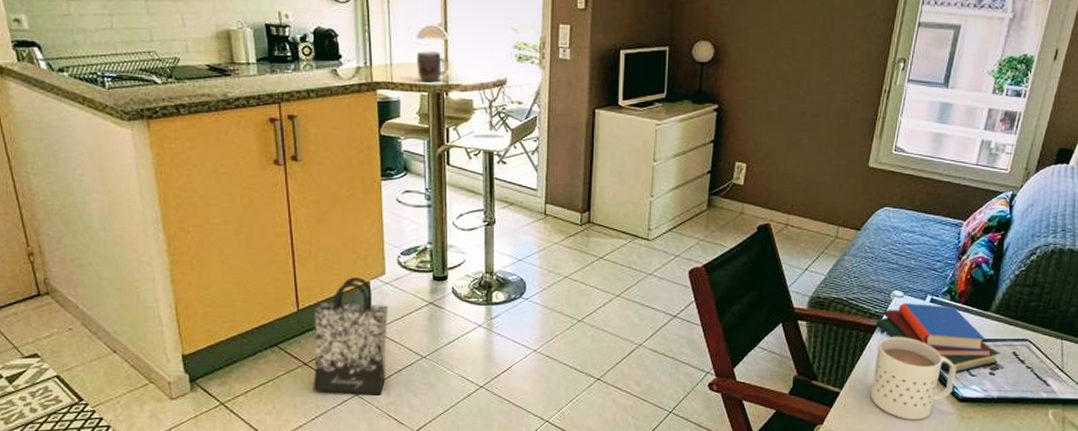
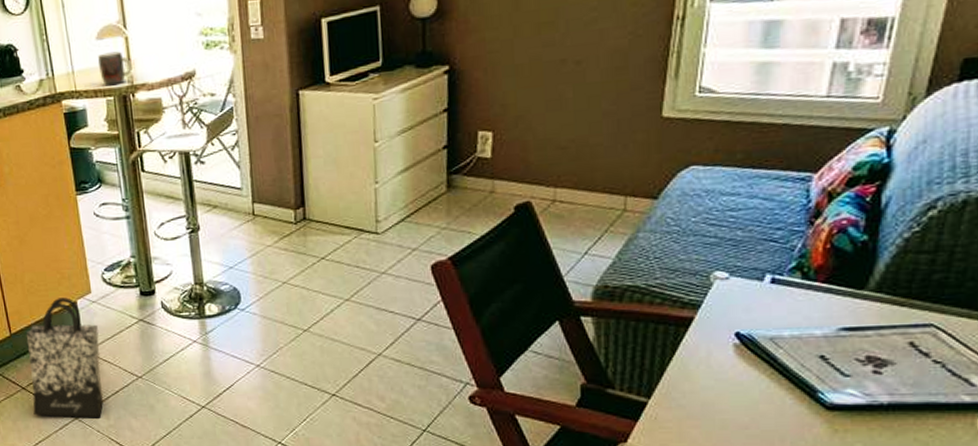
mug: present [870,337,956,420] -> none [691,330,819,435]
book: present [876,303,1001,373] -> none [692,286,889,373]

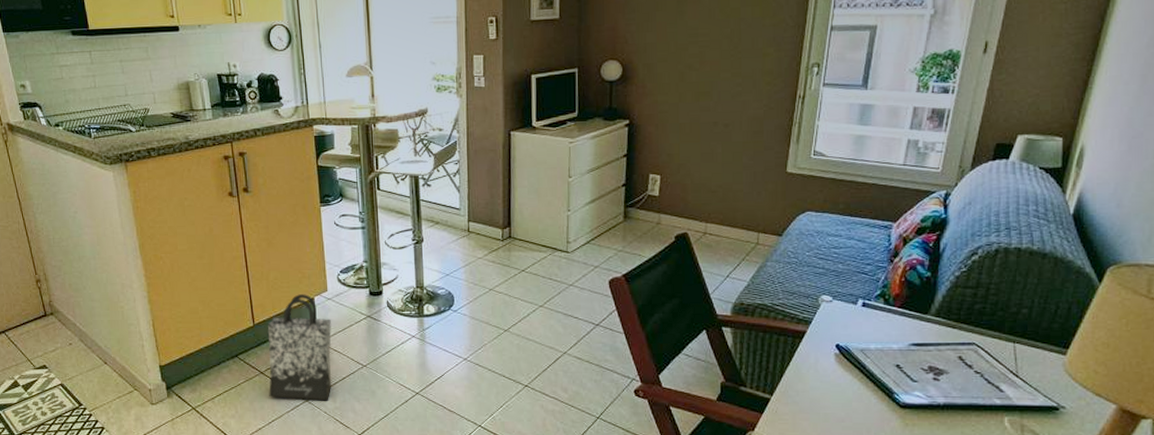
mug: present [98,51,133,86] -> none [347,88,375,116]

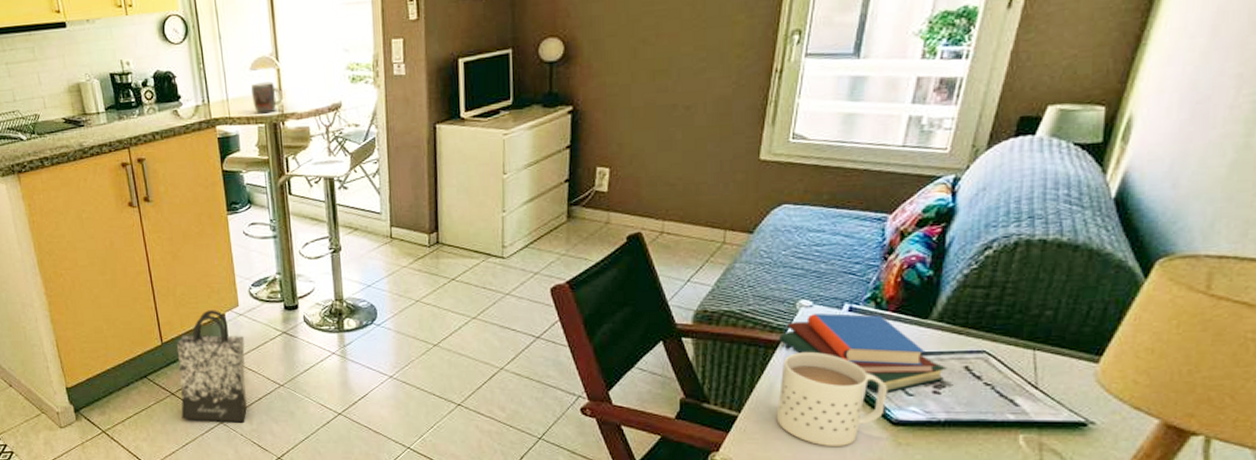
mug: none [347,88,375,116] -> present [251,81,283,114]
mug: none [803,342,895,426] -> present [776,352,887,446]
book: none [805,308,944,379] -> present [779,313,947,392]

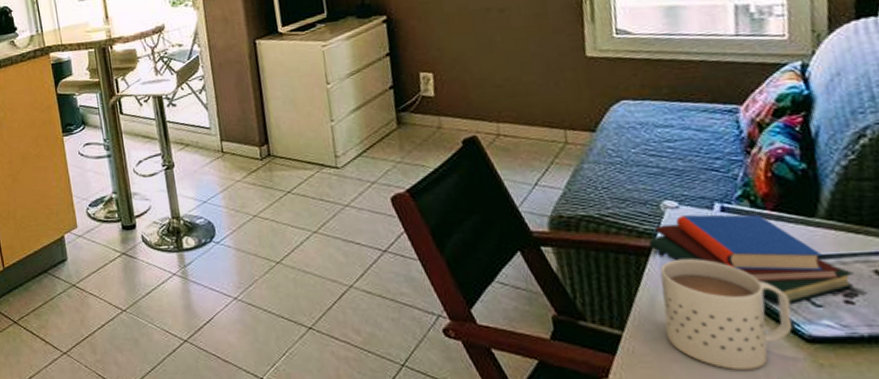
shopping bag: present [176,310,247,423] -> none [17,232,90,353]
mug: present [251,81,283,114] -> none [80,10,110,40]

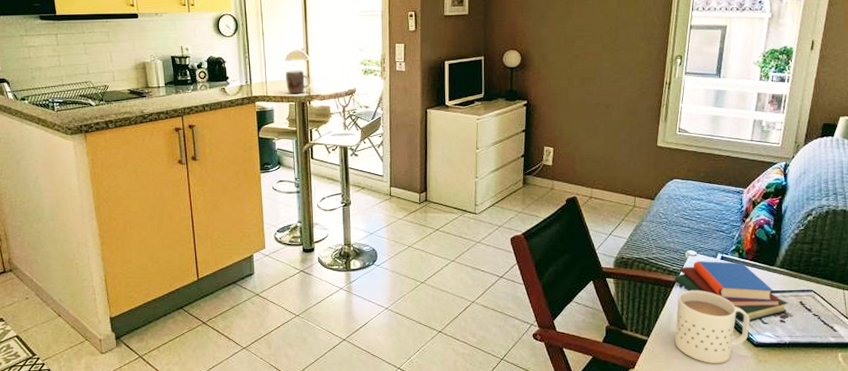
mug: none [80,10,110,40] -> present [286,70,310,95]

